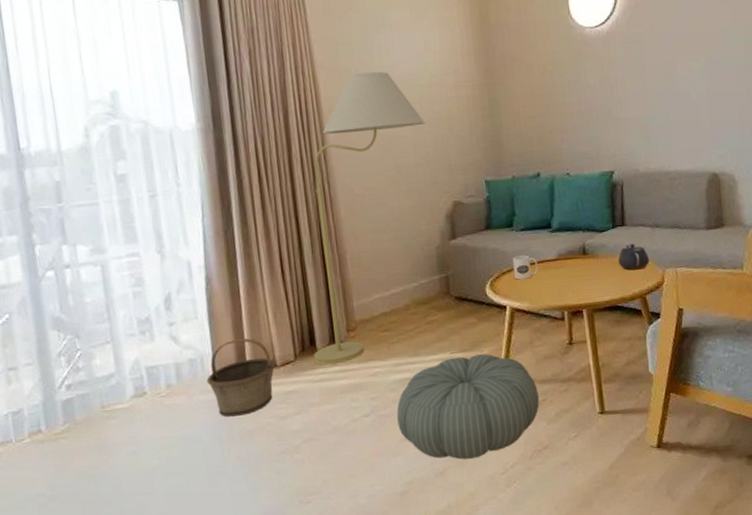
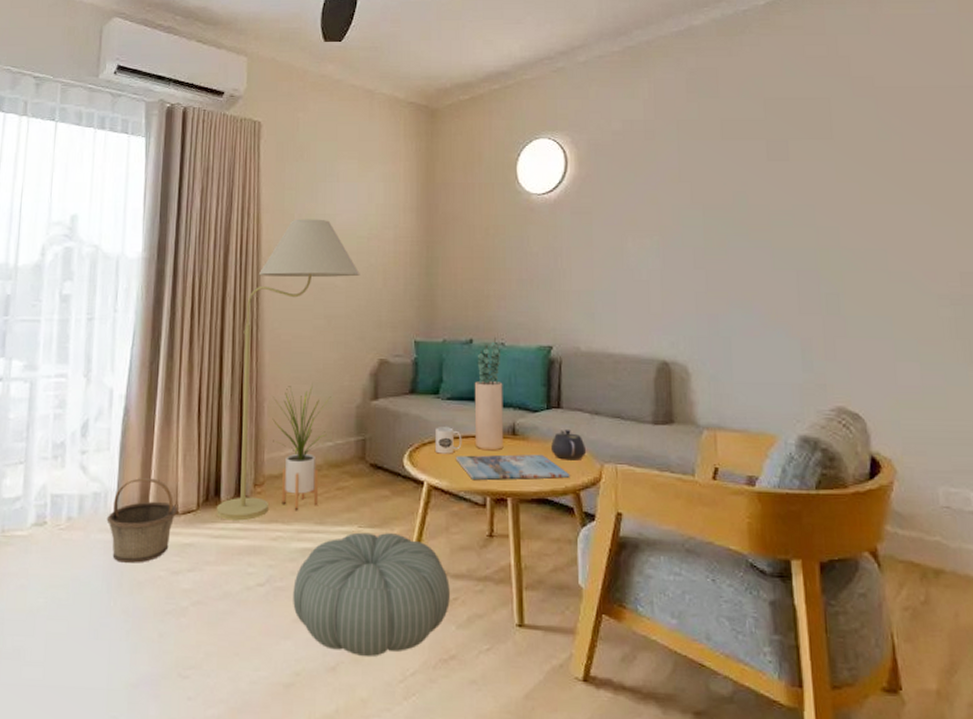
house plant: none [354,232,411,348] -> present [272,383,330,511]
magazine: none [533,268,637,298] -> present [455,454,570,480]
vase: none [545,168,576,272] -> present [474,337,504,451]

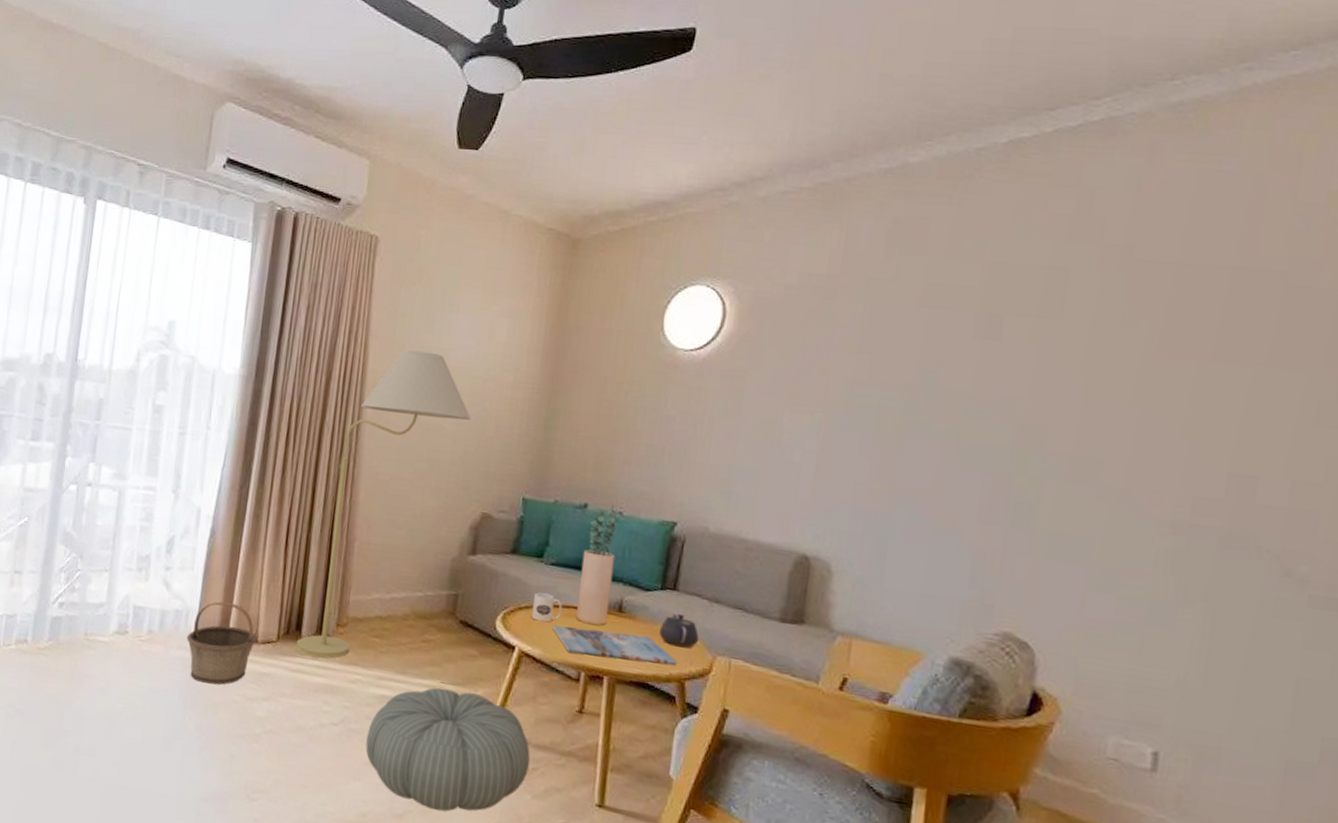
house plant: present [272,383,330,511] -> none [361,528,425,658]

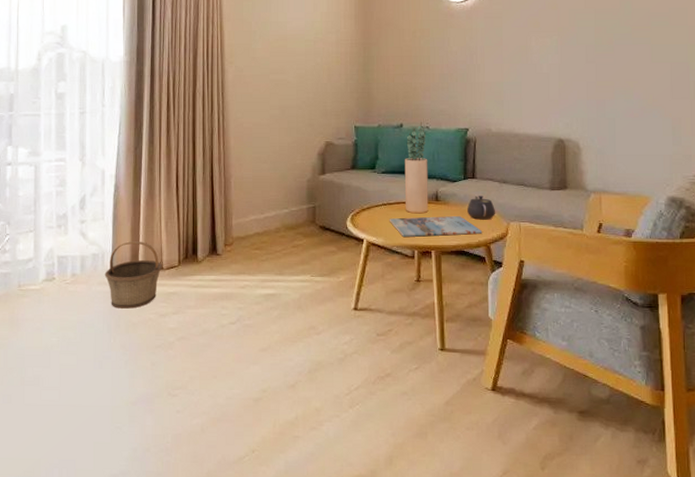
floor lamp: present [296,350,471,660] -> none [195,26,308,274]
pouf: present [365,687,530,812] -> none [259,280,385,376]
mug: present [530,592,563,623] -> none [372,195,394,217]

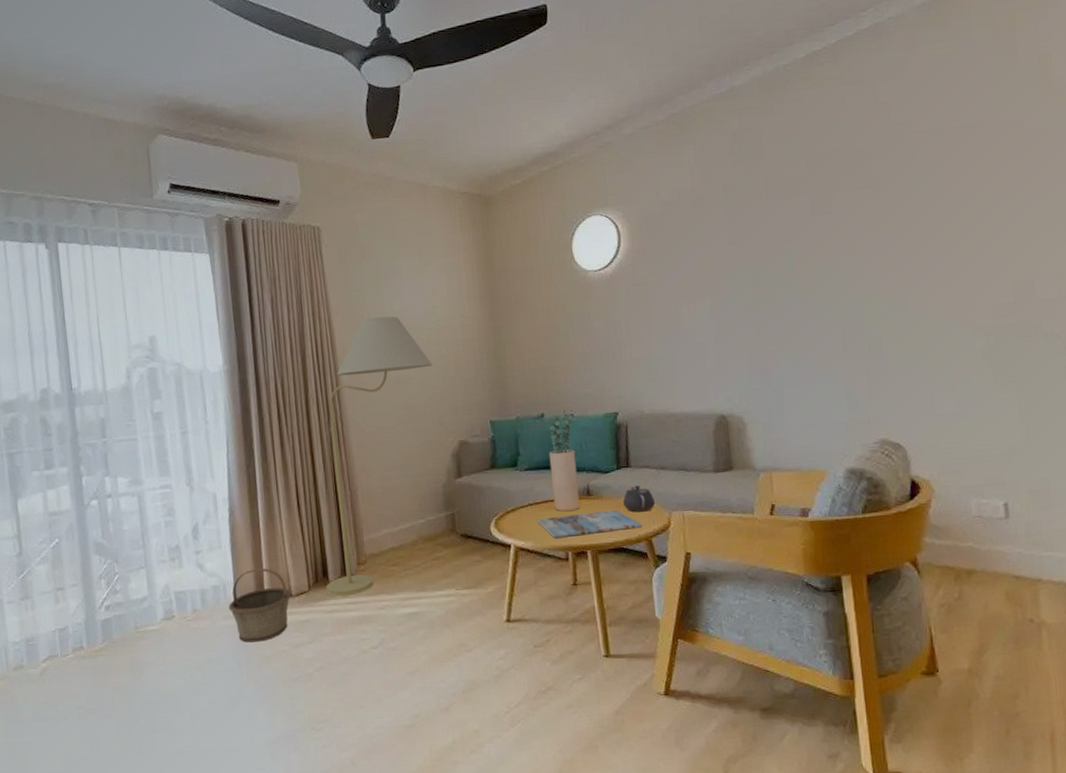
floor lamp: none [195,26,308,274] -> present [327,316,433,597]

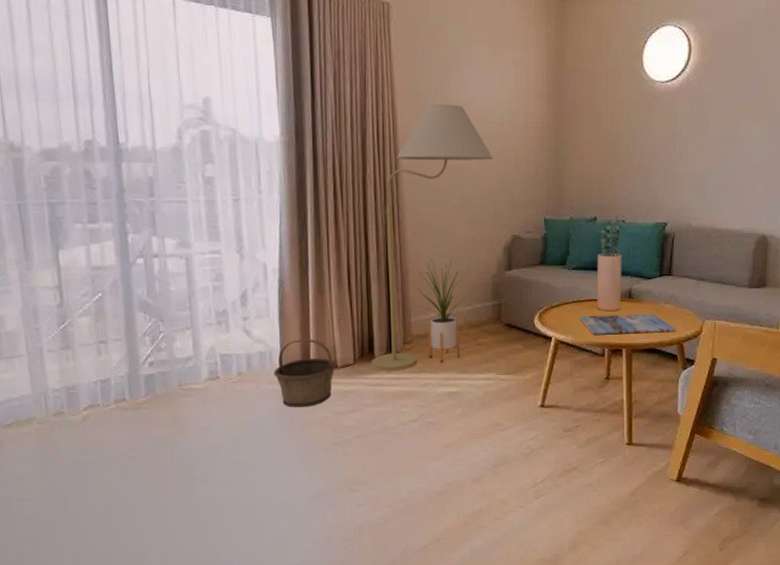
house plant: none [364,469,418,582] -> present [416,257,468,363]
teapot: present [623,485,656,513] -> none [661,293,691,318]

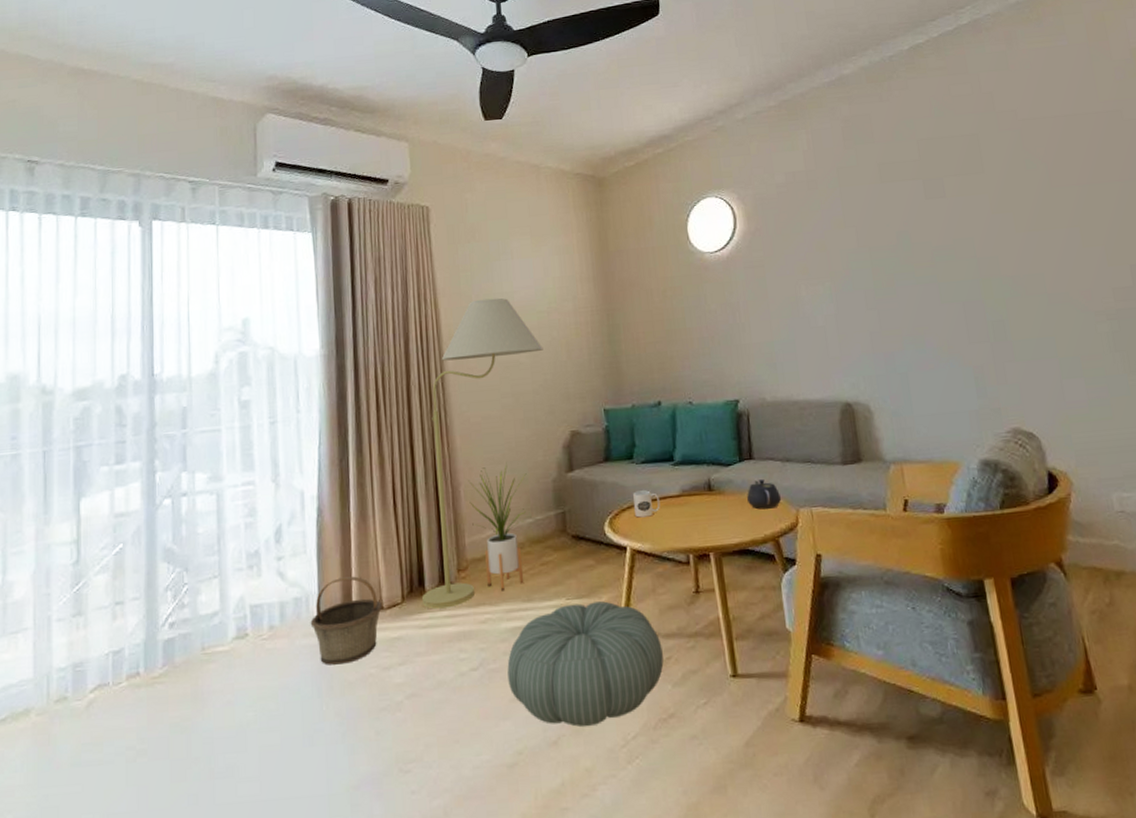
pouf: none [442,378,573,470] -> present [507,601,664,727]
mug: none [561,292,585,315] -> present [632,490,661,518]
magazine: present [579,313,676,335] -> none [655,506,769,539]
vase: present [596,215,622,312] -> none [666,397,701,510]
teapot: none [661,293,691,318] -> present [747,479,782,510]

